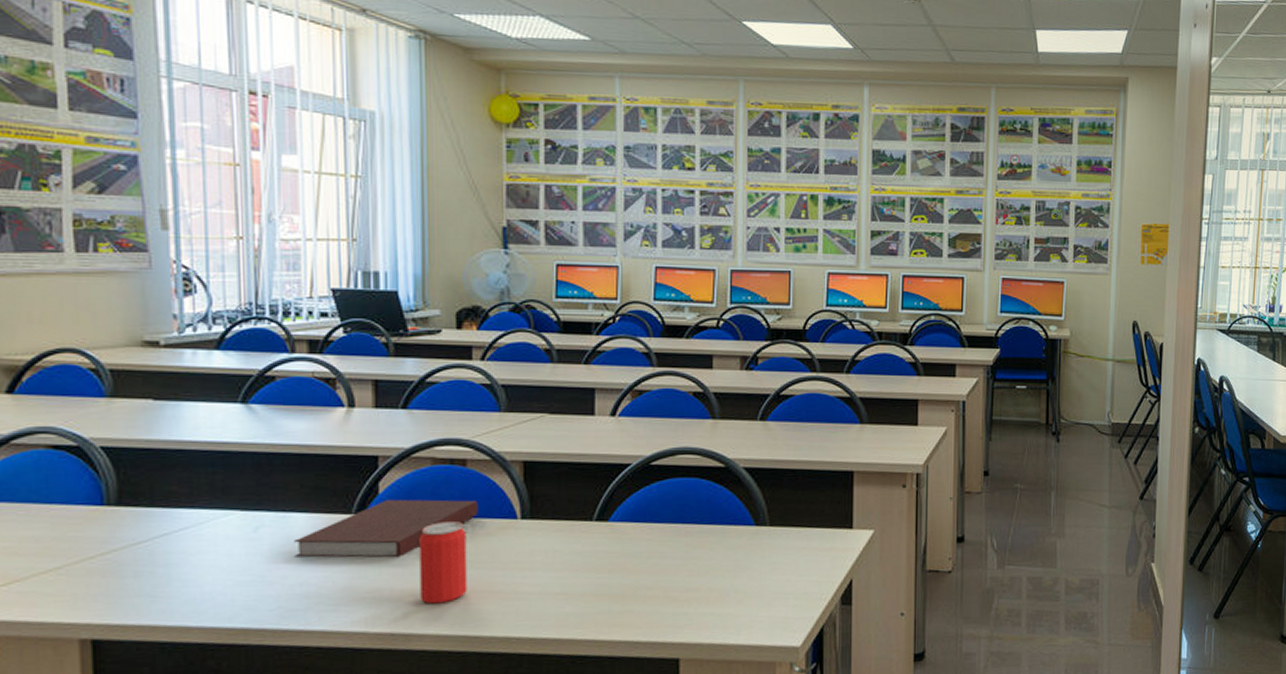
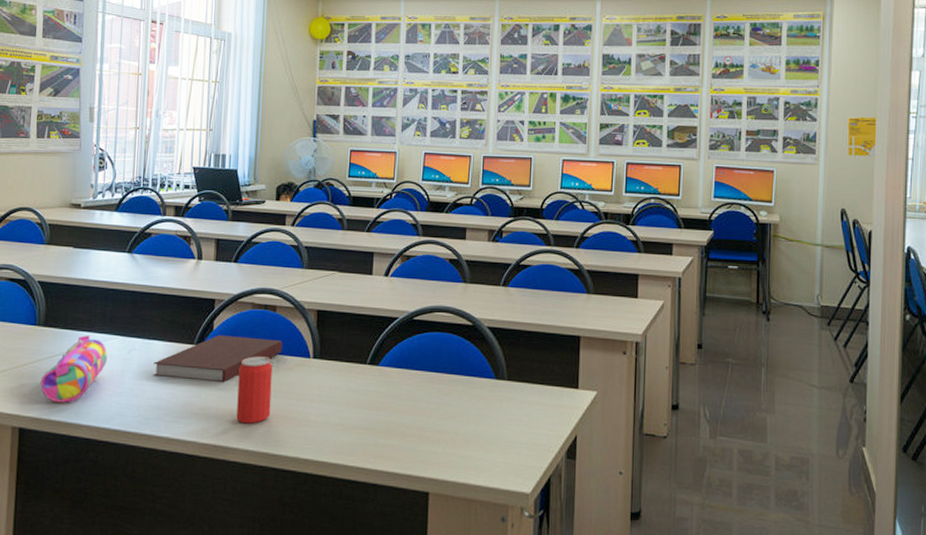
pencil case: none [119,513,222,603] -> present [40,335,107,403]

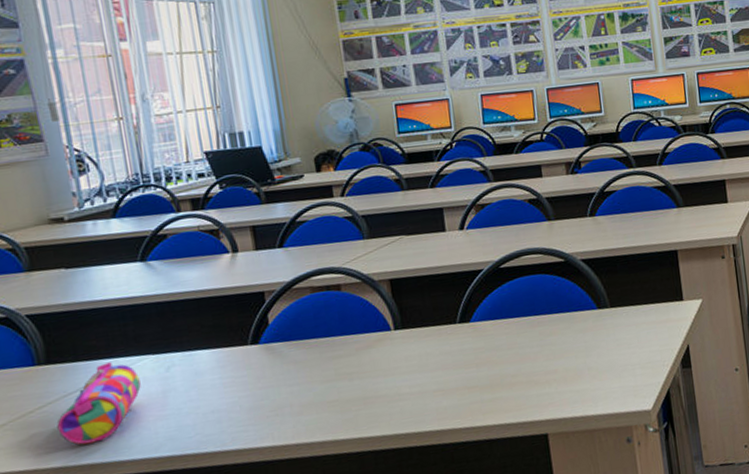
notebook: present [153,334,283,383] -> none [202,319,357,389]
beverage can: present [236,356,273,424] -> none [309,339,357,415]

